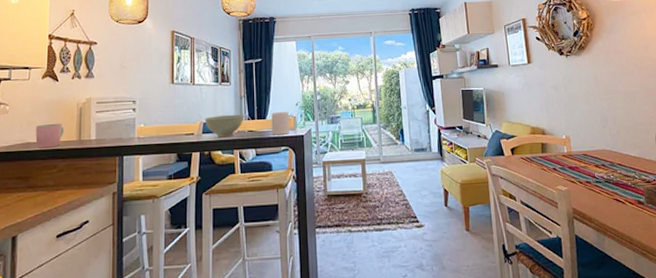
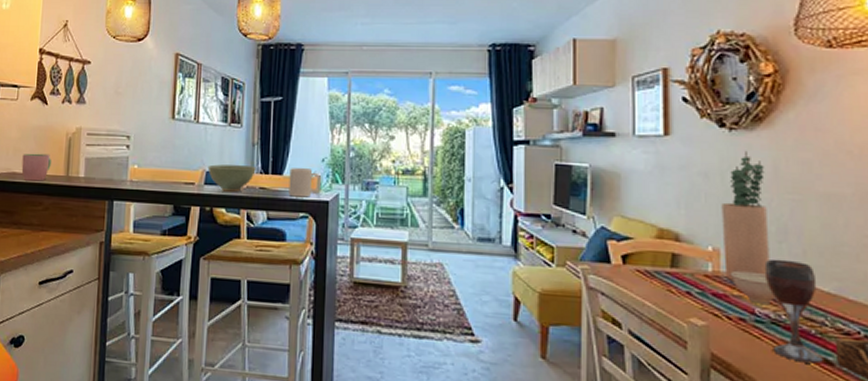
vase: none [567,69,600,158] -> present [721,150,770,282]
bowl: none [577,149,606,171] -> present [730,270,776,306]
cup: none [596,138,638,205] -> present [764,258,825,364]

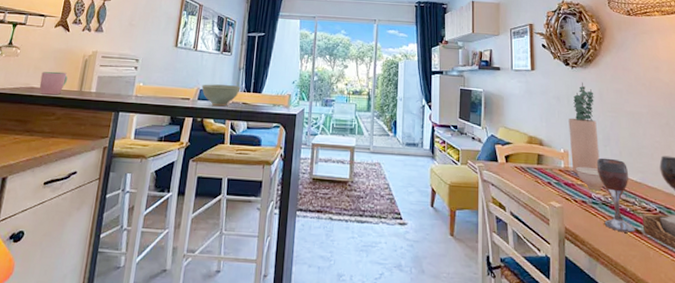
mug: present [288,168,321,198] -> none [265,88,291,111]

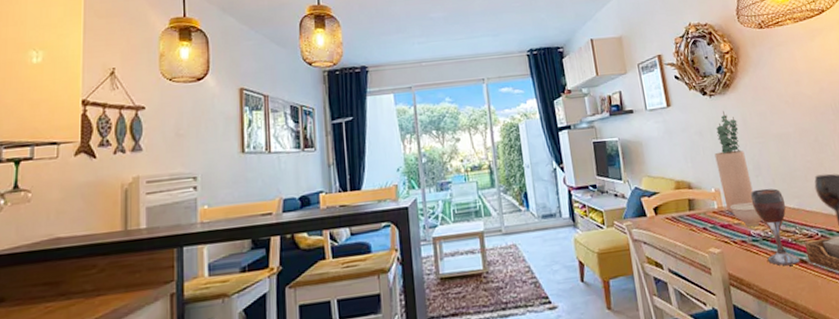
cup: present [39,71,68,95] -> none [67,210,105,244]
bowl: present [201,84,241,107] -> none [284,186,334,216]

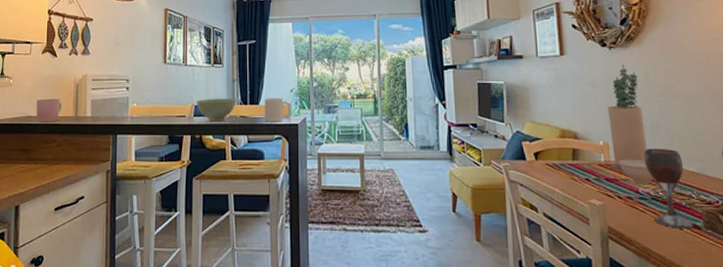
cup: none [67,210,105,244] -> present [36,98,62,122]
bowl: none [284,186,334,216] -> present [196,99,236,121]
mug: none [367,180,398,209] -> present [264,98,290,122]

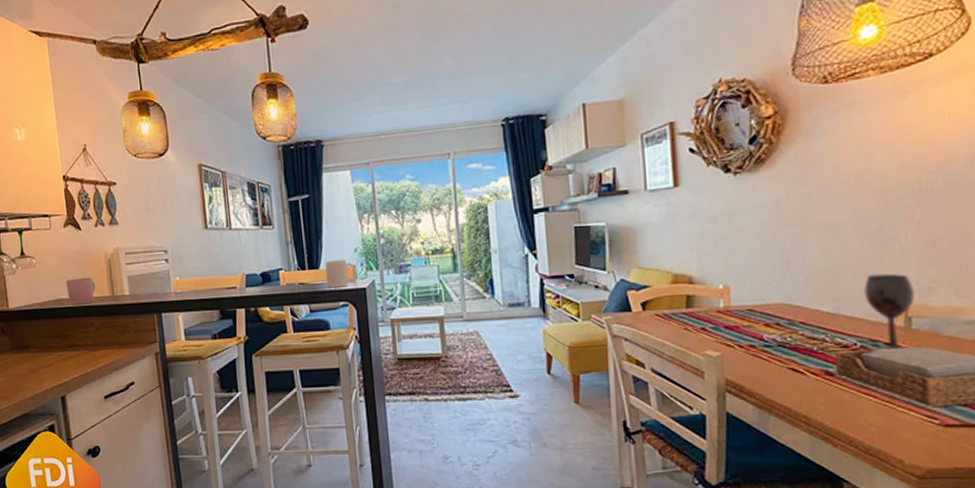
bowl: present [196,99,236,121] -> none [246,264,293,292]
vase: present [607,64,647,169] -> none [730,191,775,314]
bowl: present [618,159,654,185] -> none [739,302,782,331]
cup: present [643,148,694,229] -> none [770,287,826,377]

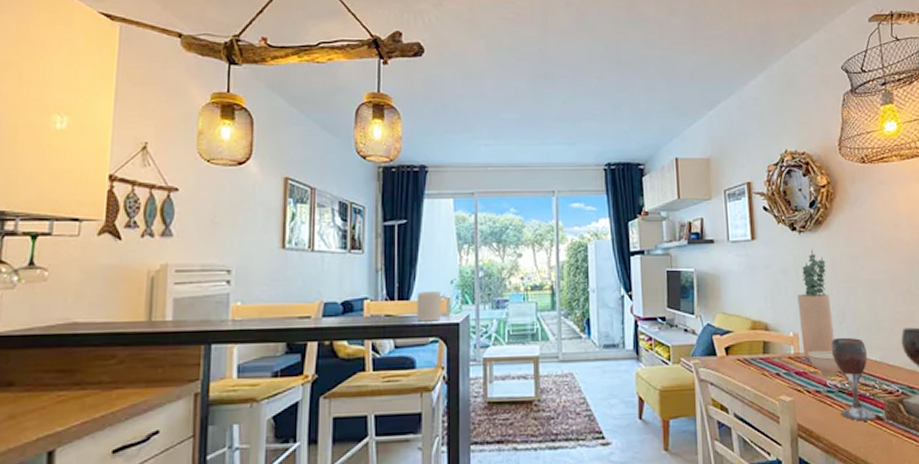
cup: present [66,277,96,305] -> none [85,297,127,331]
vase: none [730,191,775,314] -> present [797,249,834,361]
bowl: none [739,302,782,331] -> present [807,350,841,378]
cup: none [770,287,826,377] -> present [830,337,877,421]

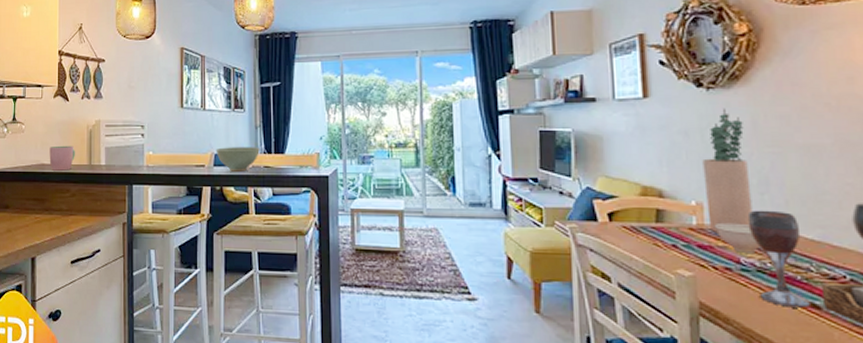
cup: none [85,297,127,331] -> present [49,145,75,171]
bowl: none [325,293,380,323] -> present [216,147,260,172]
mug: present [417,292,450,322] -> none [291,147,320,174]

